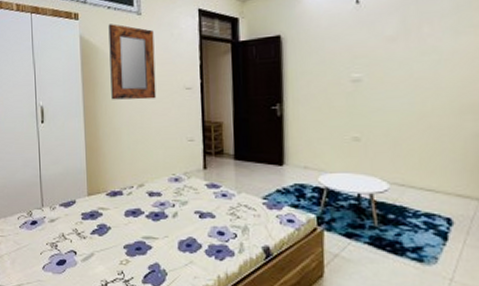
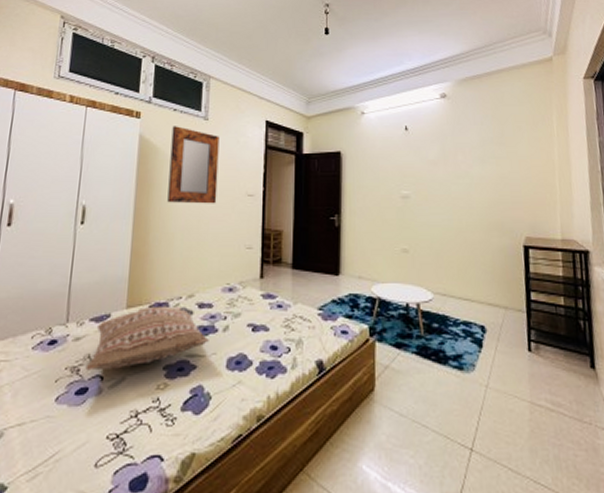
cushion: none [62,194,161,247] -> present [85,306,209,371]

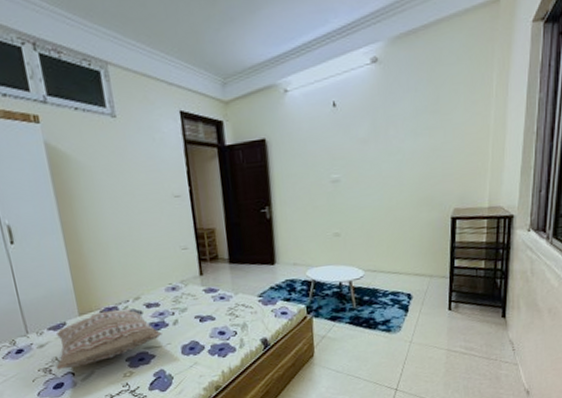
home mirror: present [167,126,220,204] -> none [78,127,144,213]

